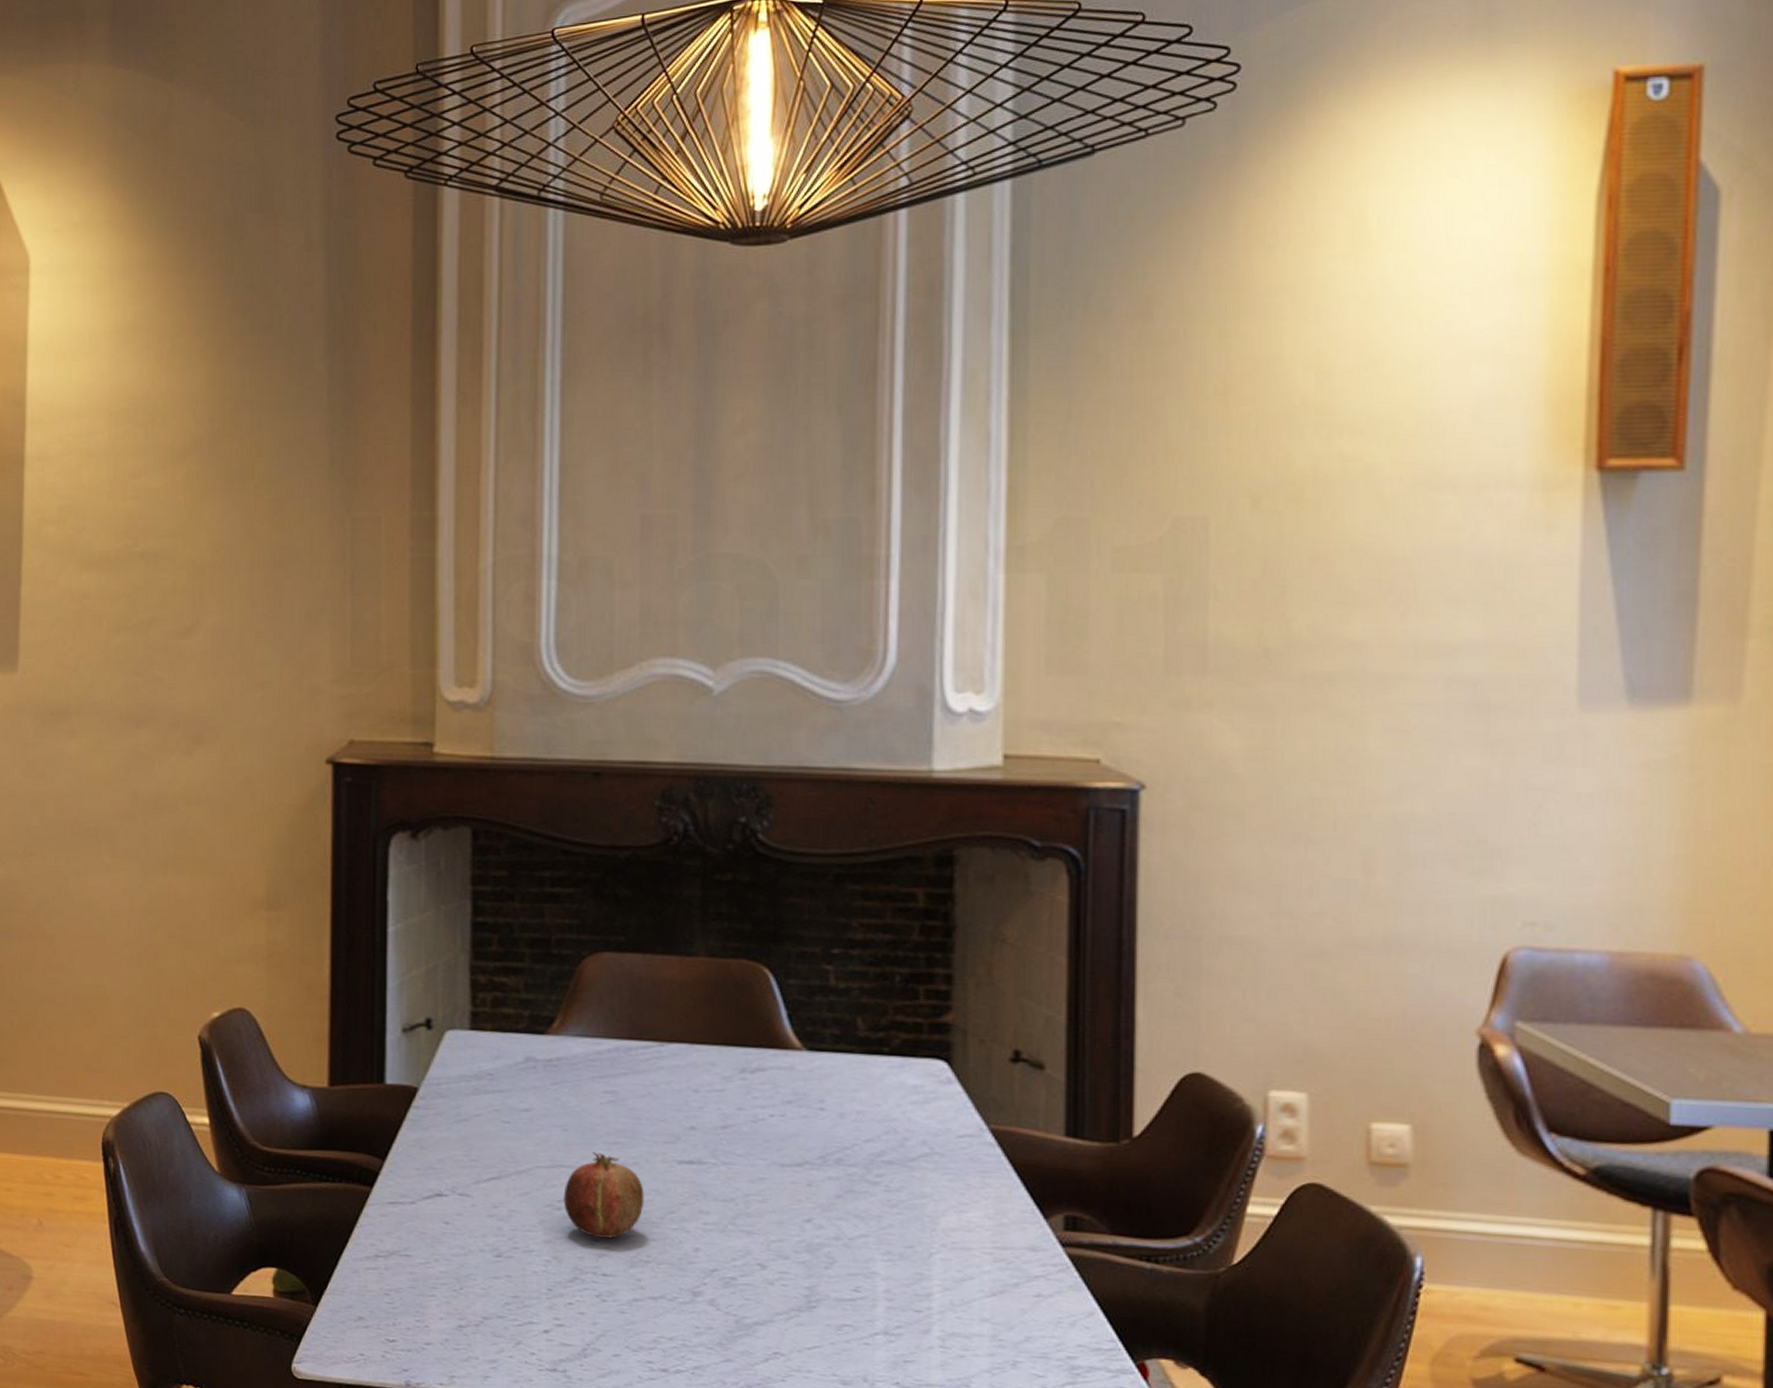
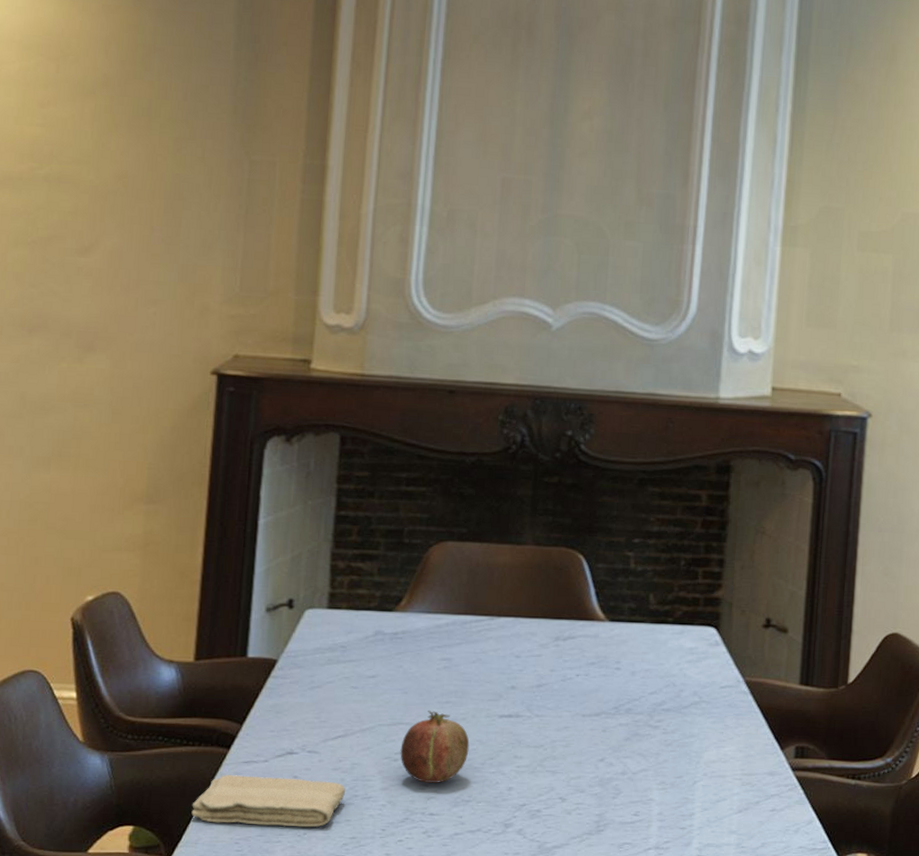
washcloth: none [336,1215,503,1282] -> present [191,774,345,828]

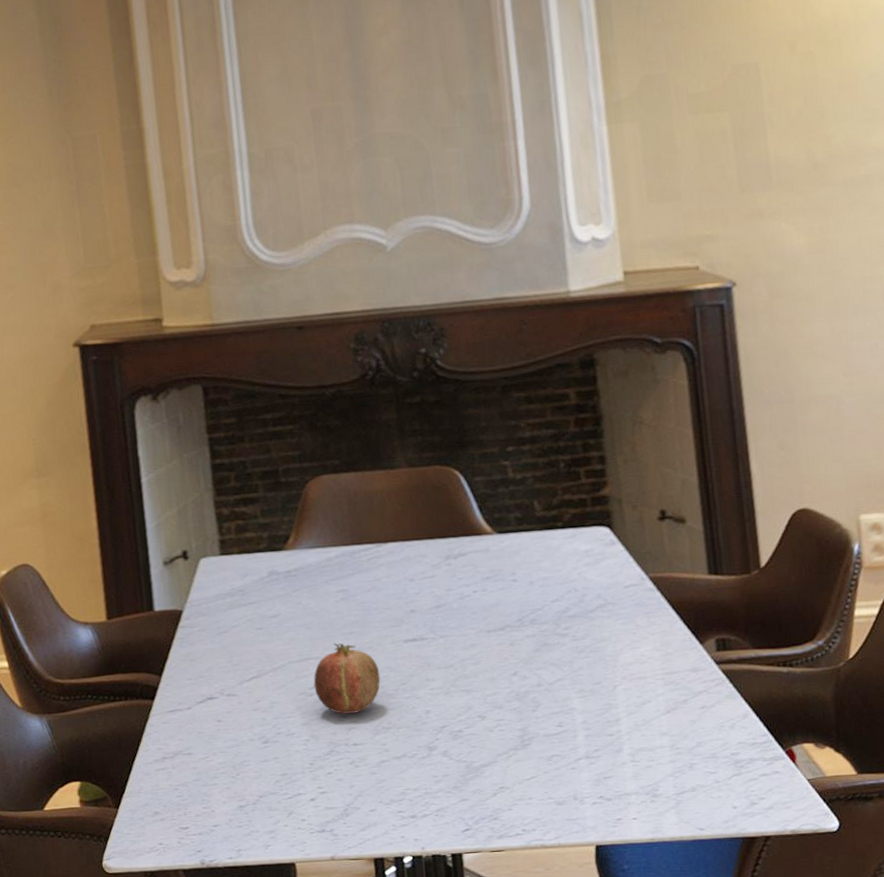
washcloth: present [191,774,345,828] -> none [129,722,269,772]

